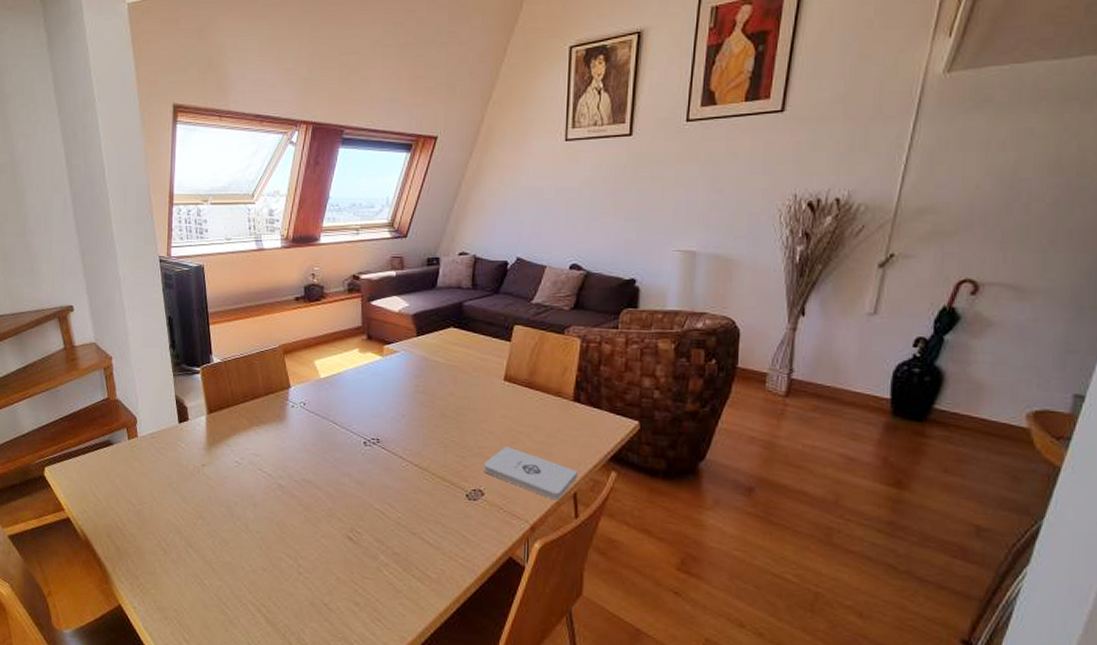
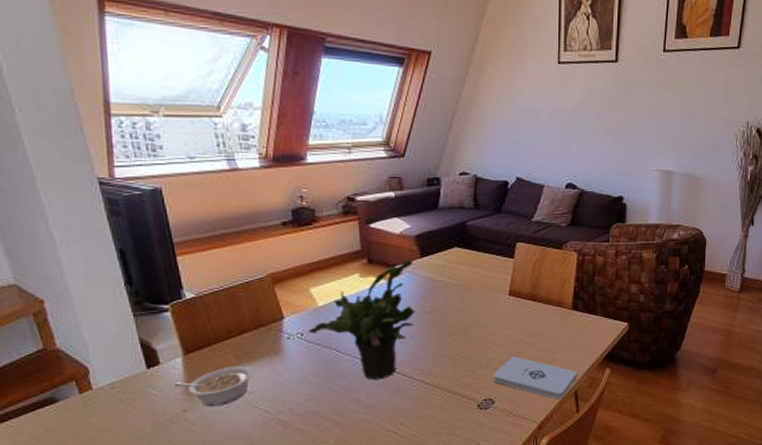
legume: none [198,428,262,465] -> present [174,366,255,407]
potted plant: none [310,337,410,456] -> present [308,259,416,380]

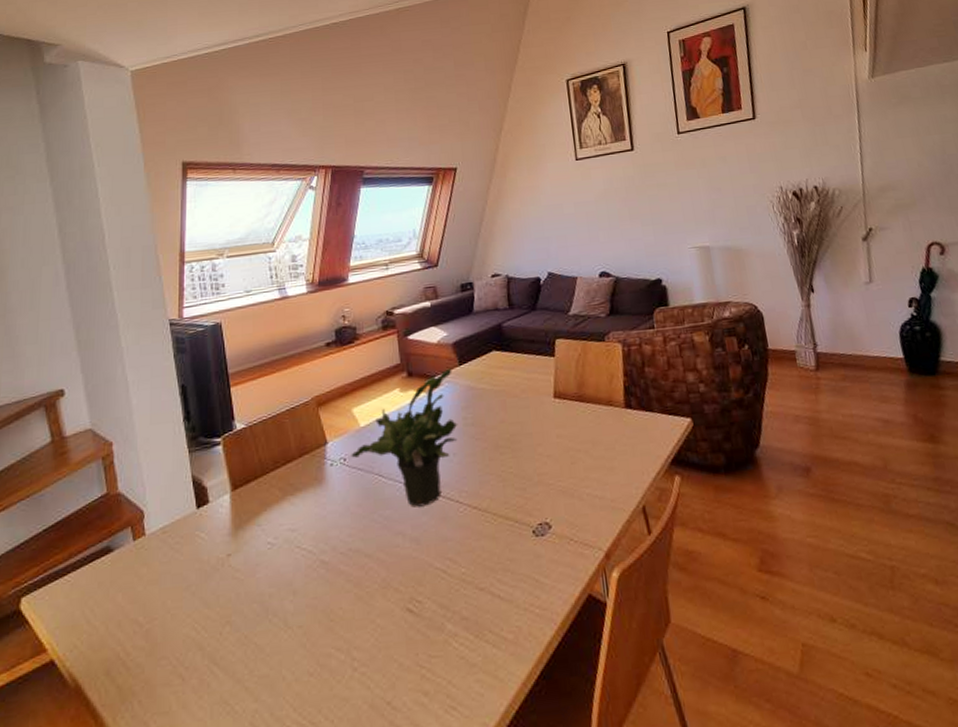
legume: present [174,366,255,407] -> none [221,499,298,549]
notepad: present [493,356,578,400] -> none [546,468,643,519]

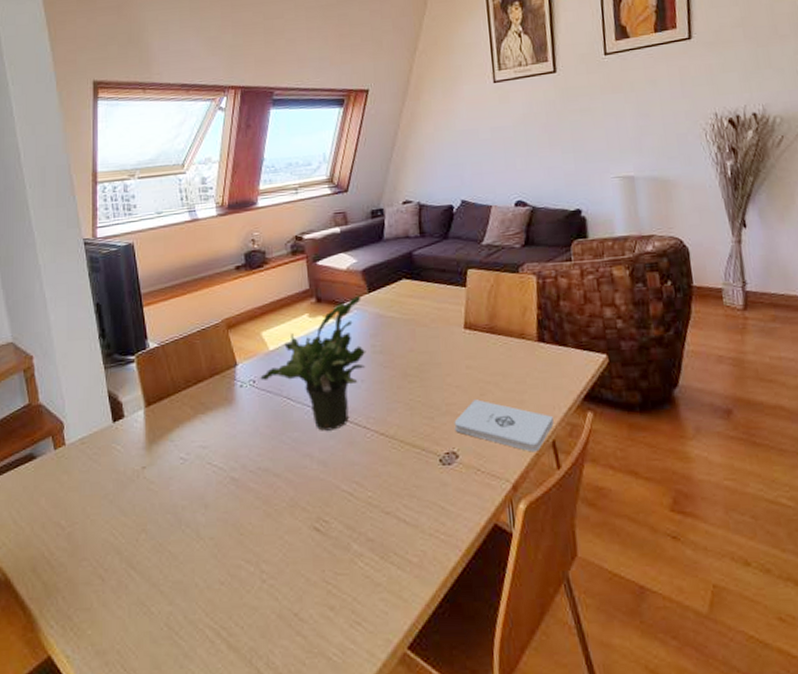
notepad: none [546,468,643,519] -> present [454,399,554,452]

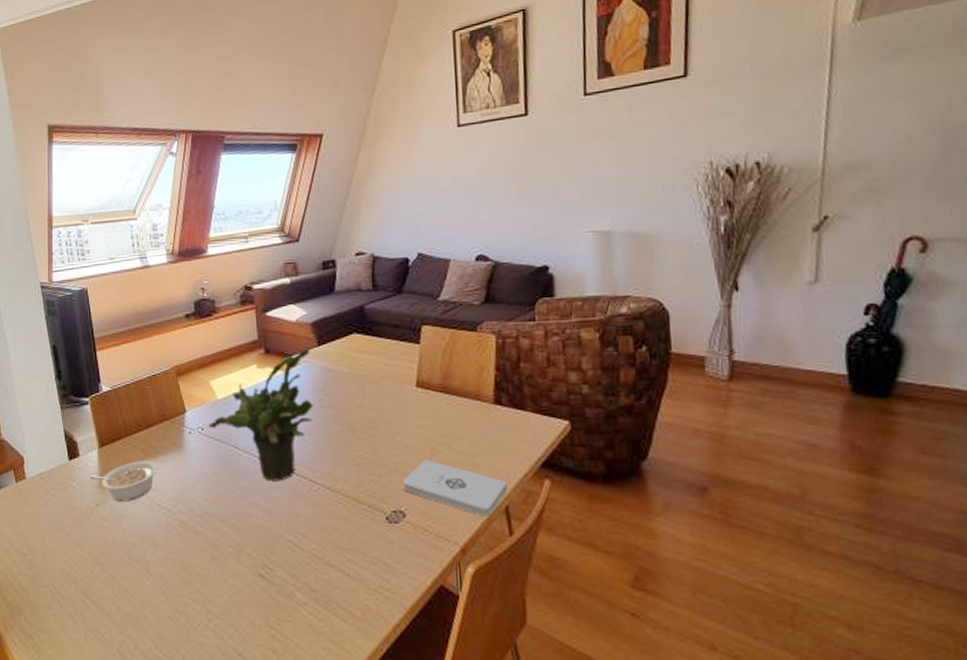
legume: none [136,417,209,464] -> present [90,461,159,503]

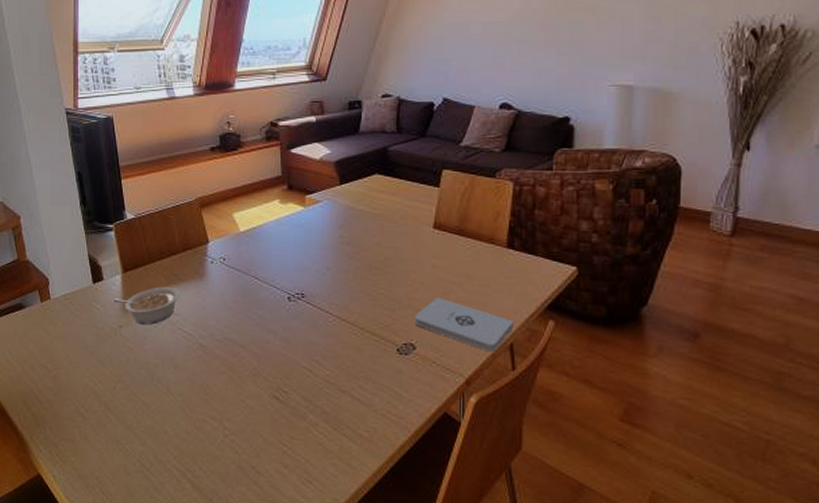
potted plant: present [208,348,314,481] -> none [230,186,334,312]

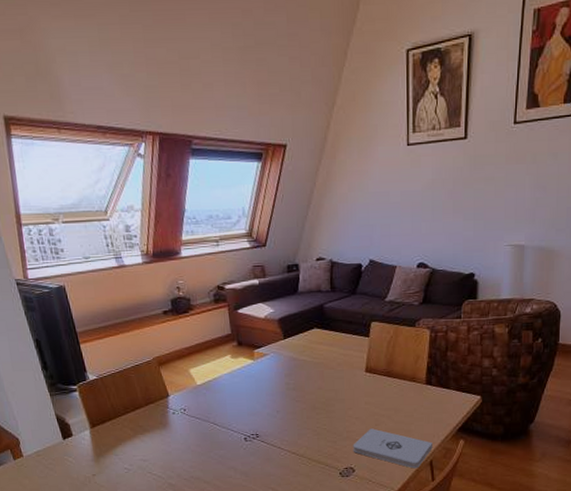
legume: present [114,287,181,325] -> none [84,437,148,472]

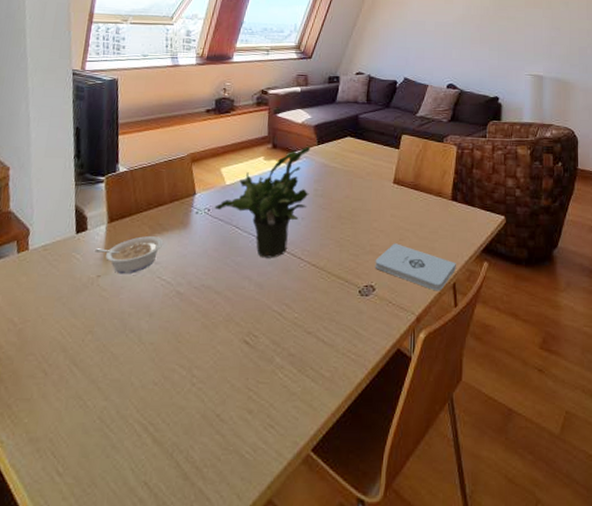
legume: none [84,437,148,472] -> present [95,236,164,275]
potted plant: none [190,341,281,450] -> present [214,146,311,258]

